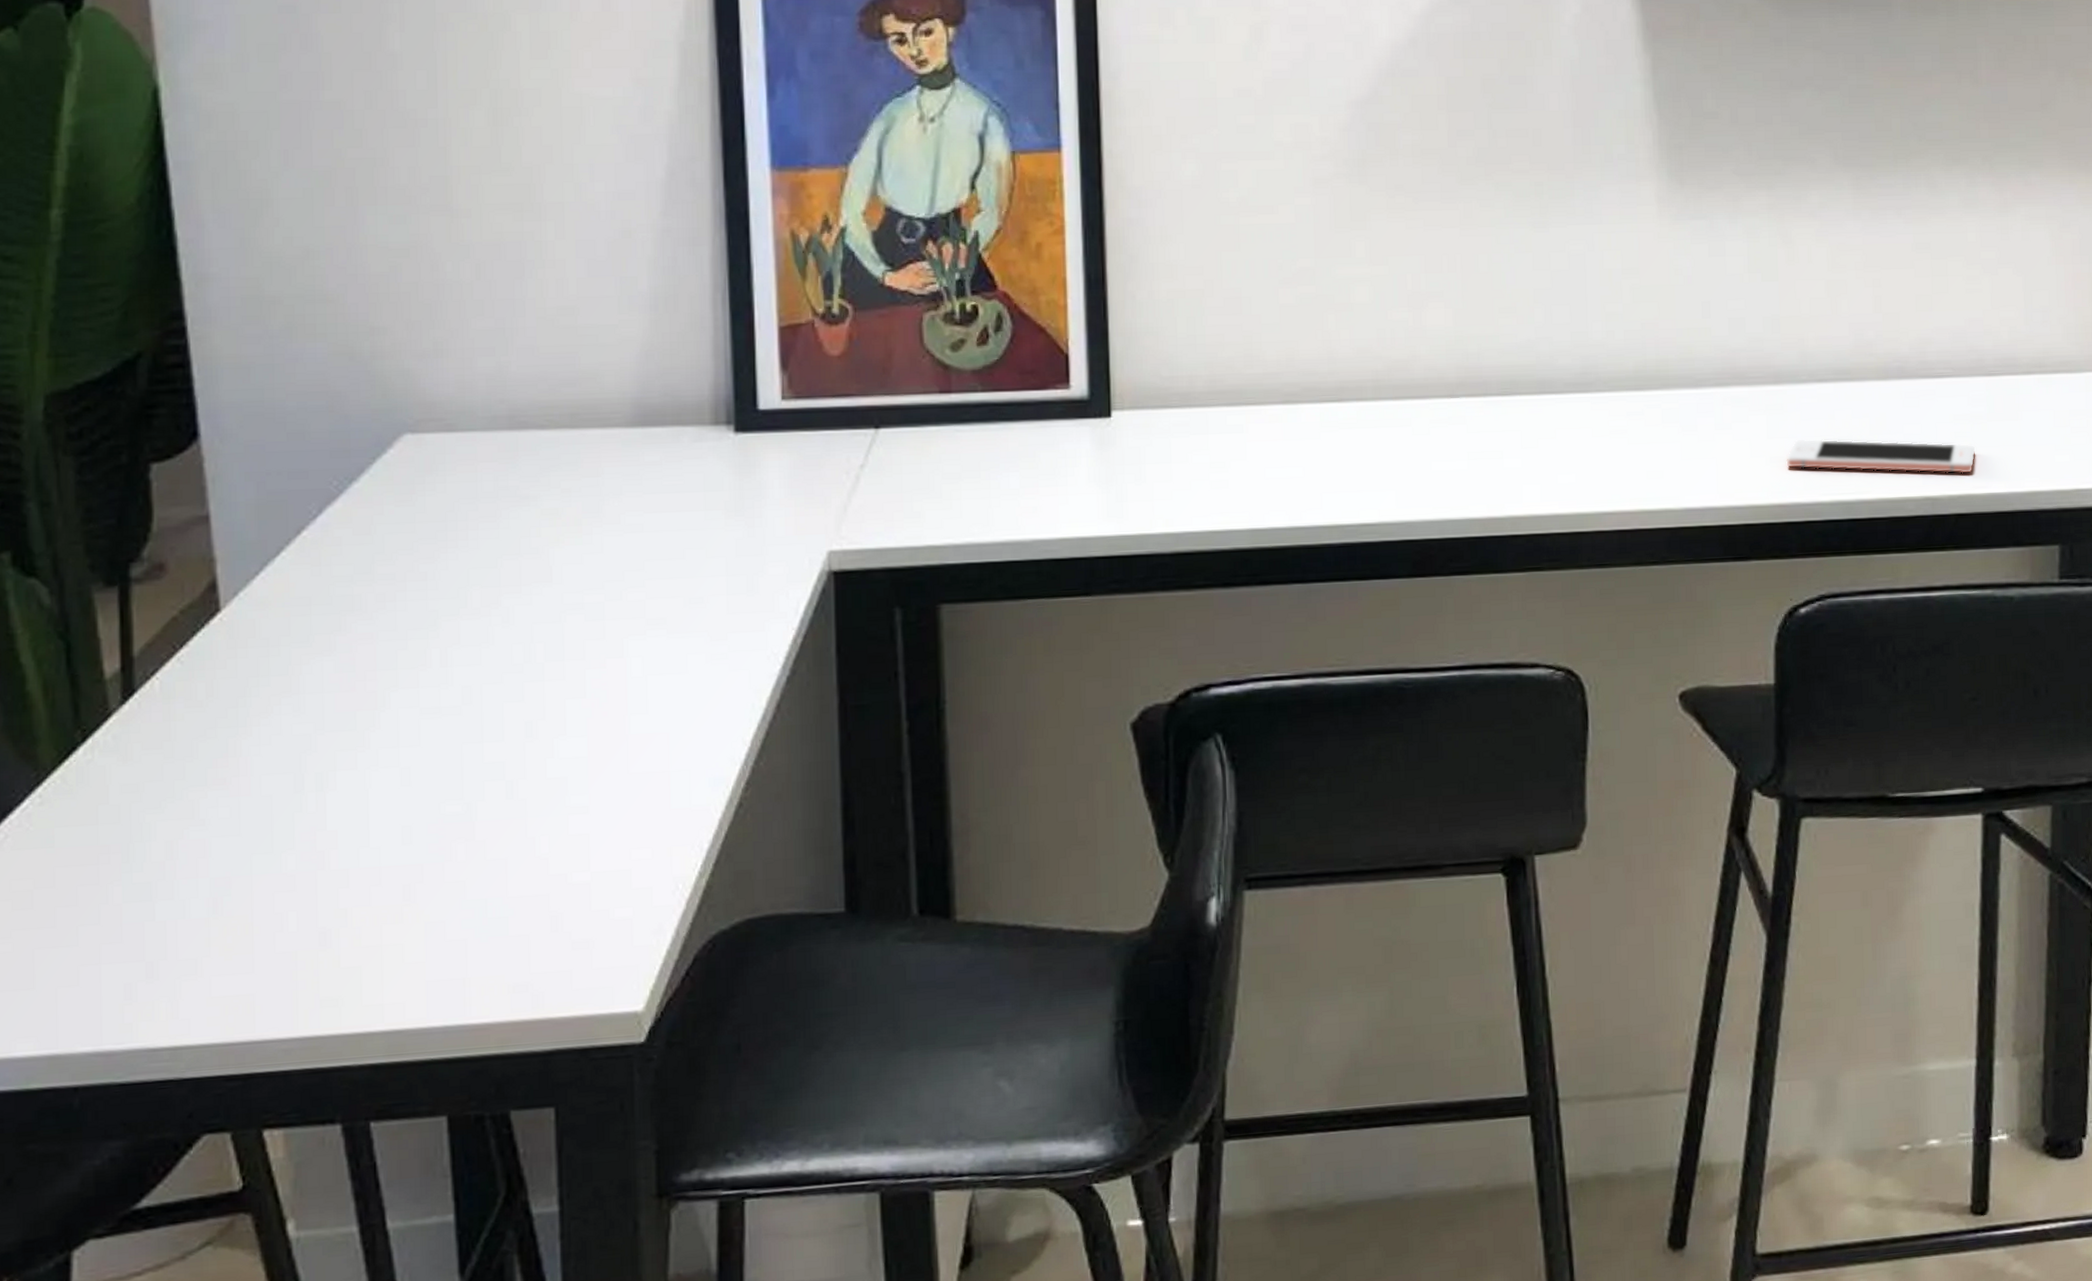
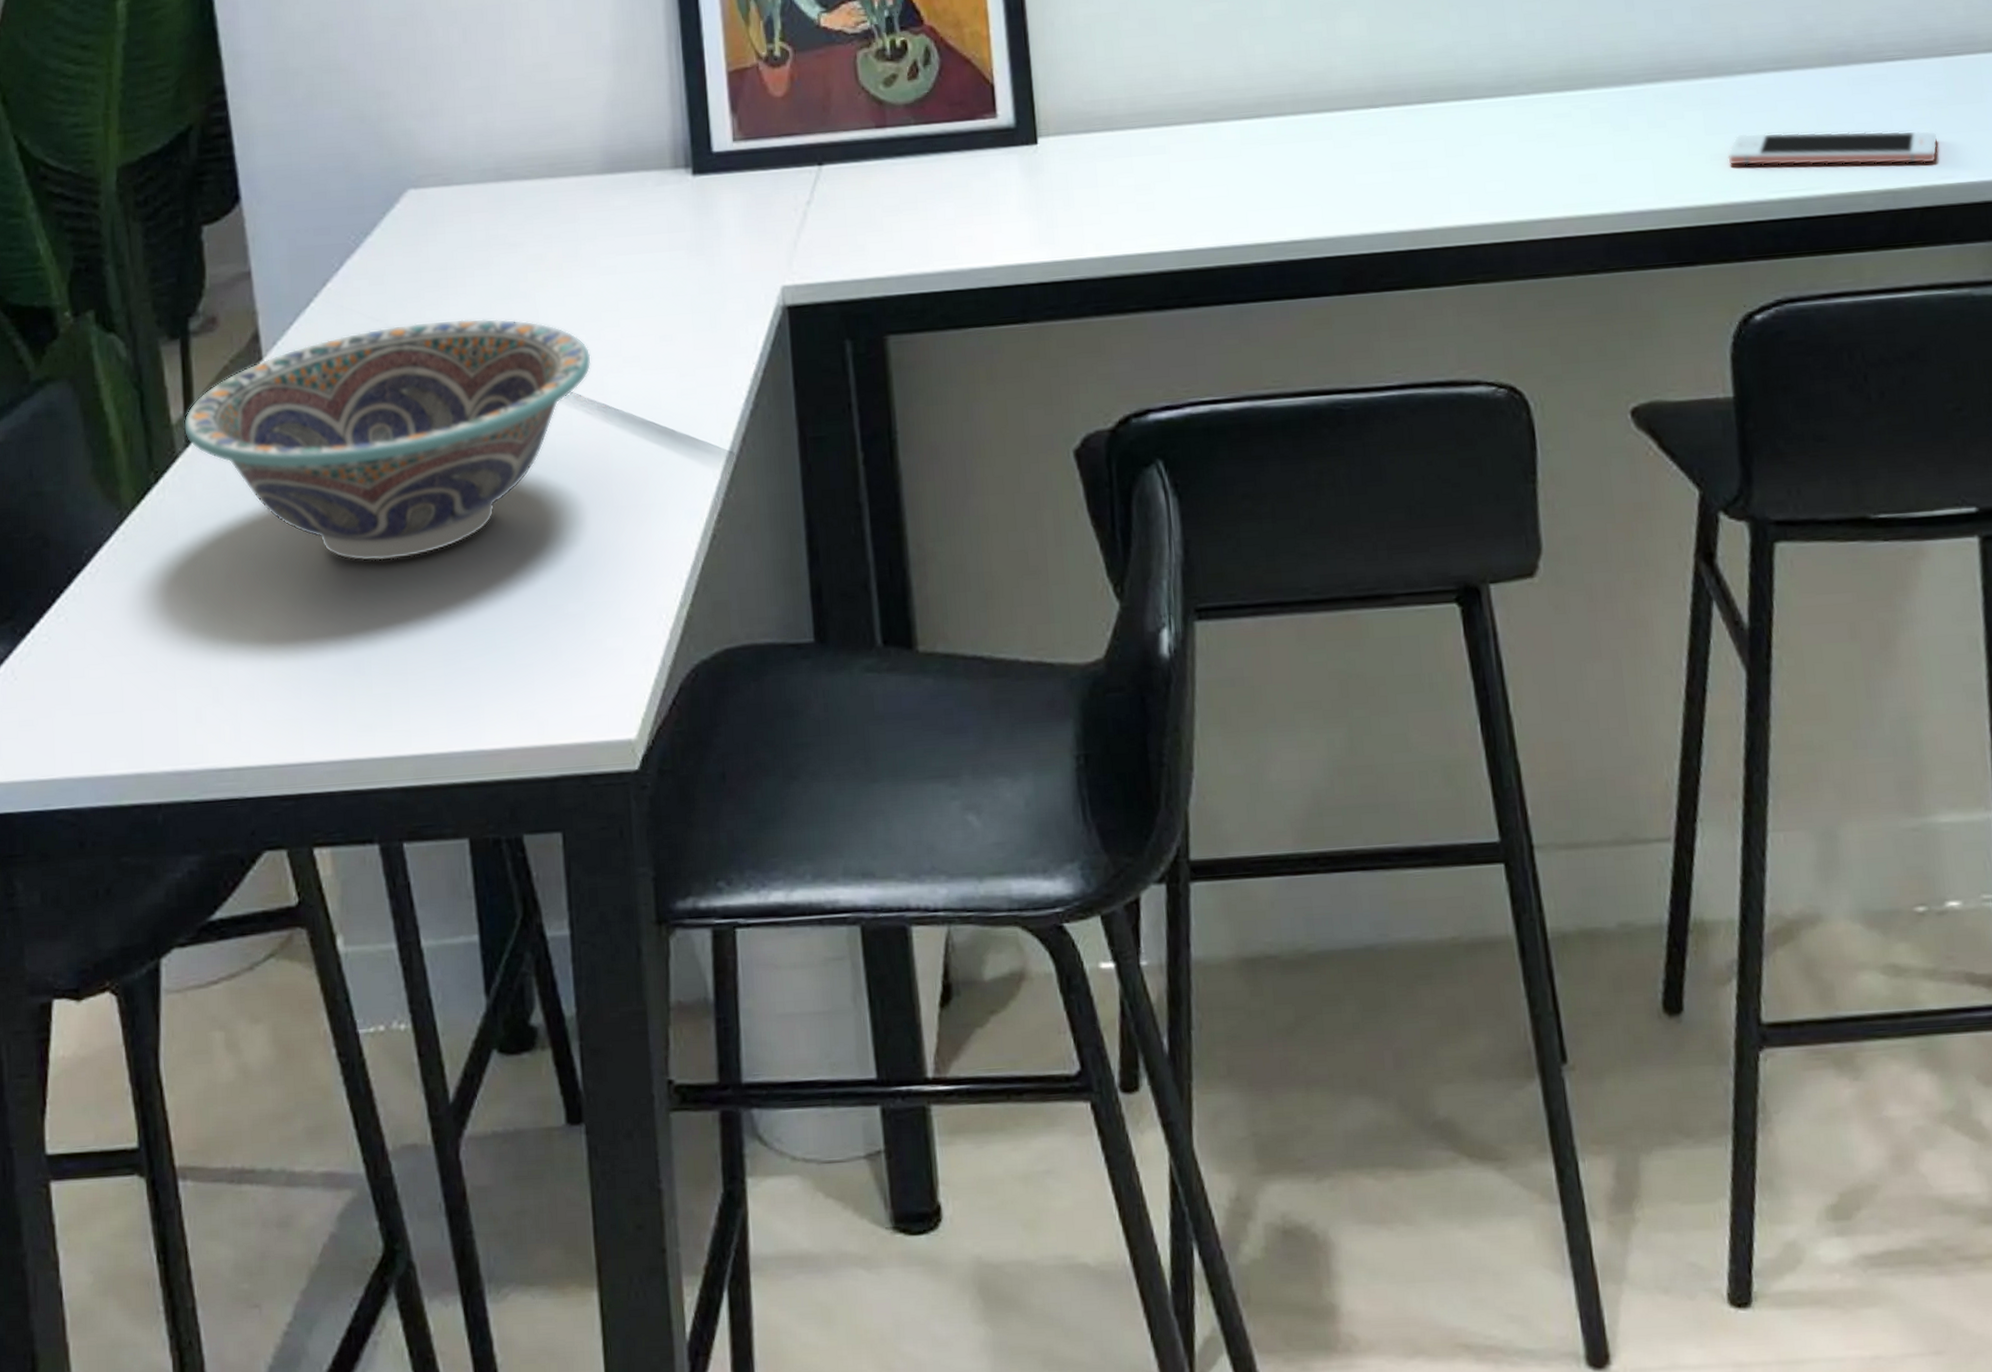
decorative bowl: none [119,574,610,829] -> present [183,318,591,562]

